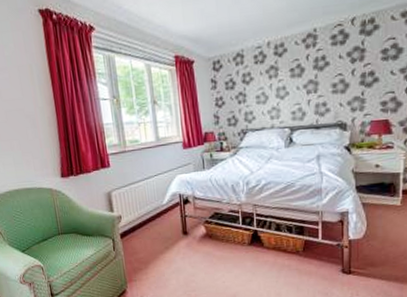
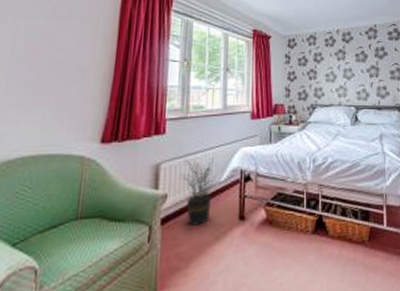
potted plant: none [129,184,160,239] -> present [181,157,217,226]

